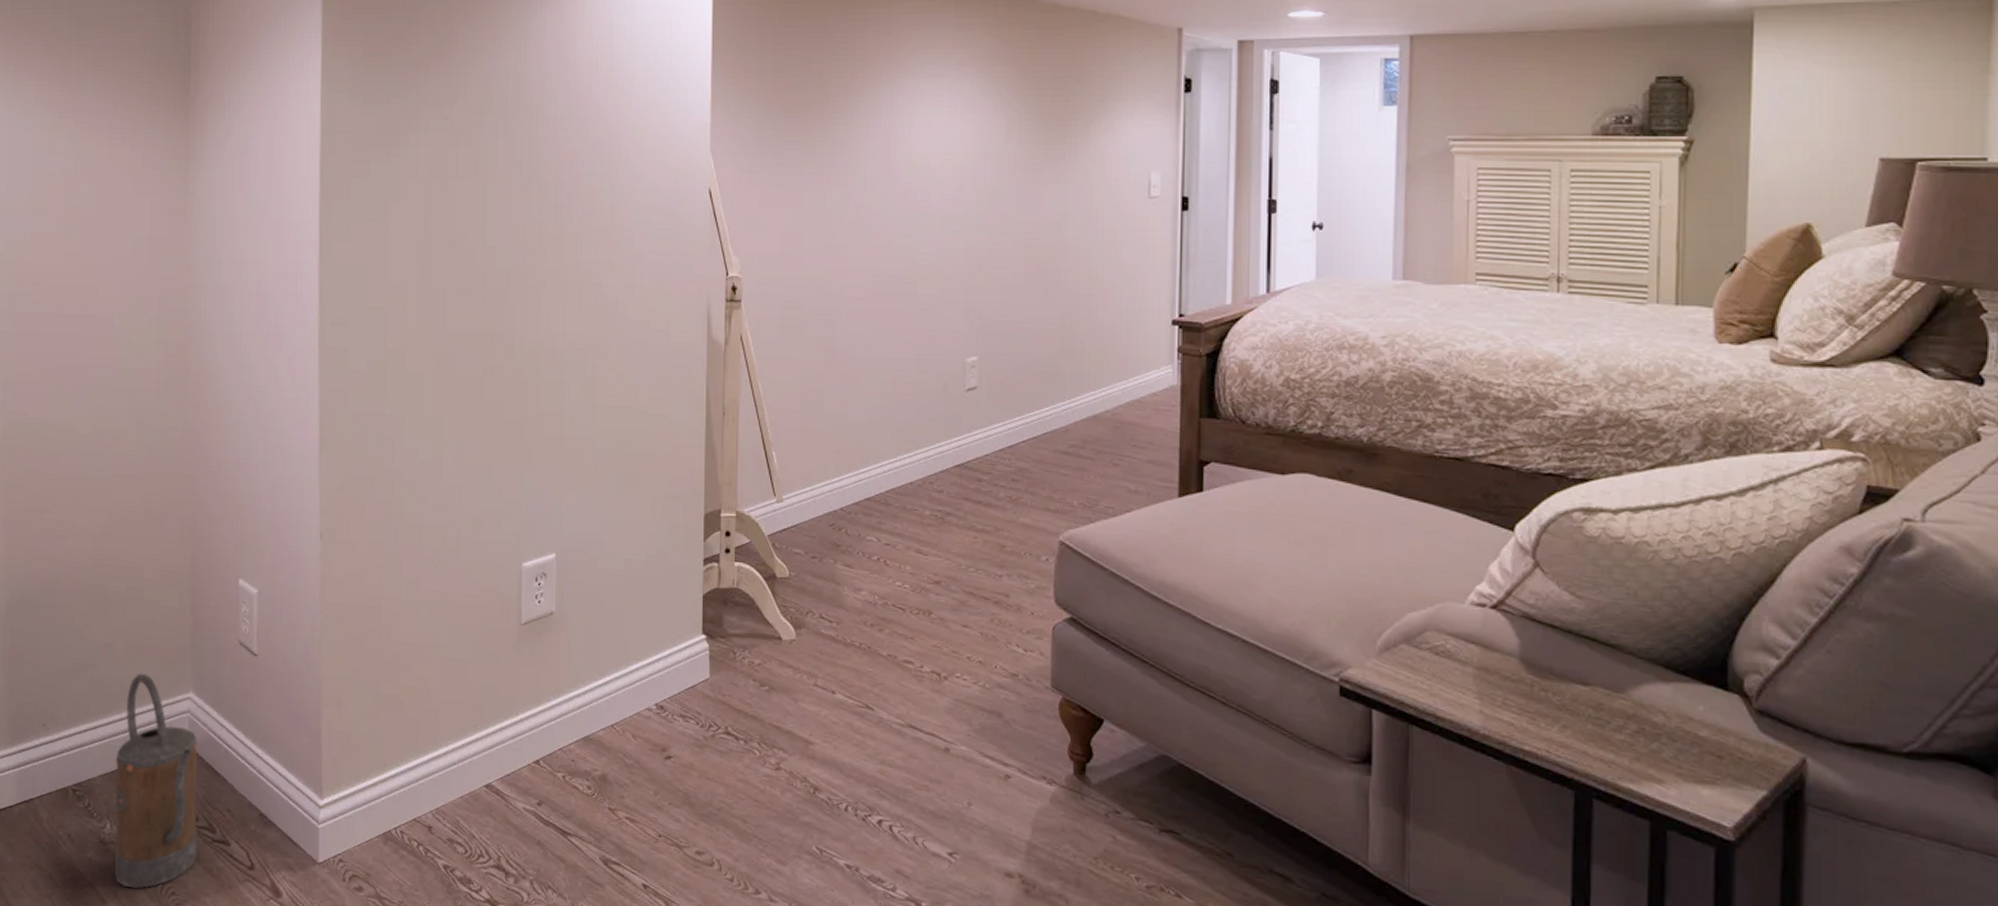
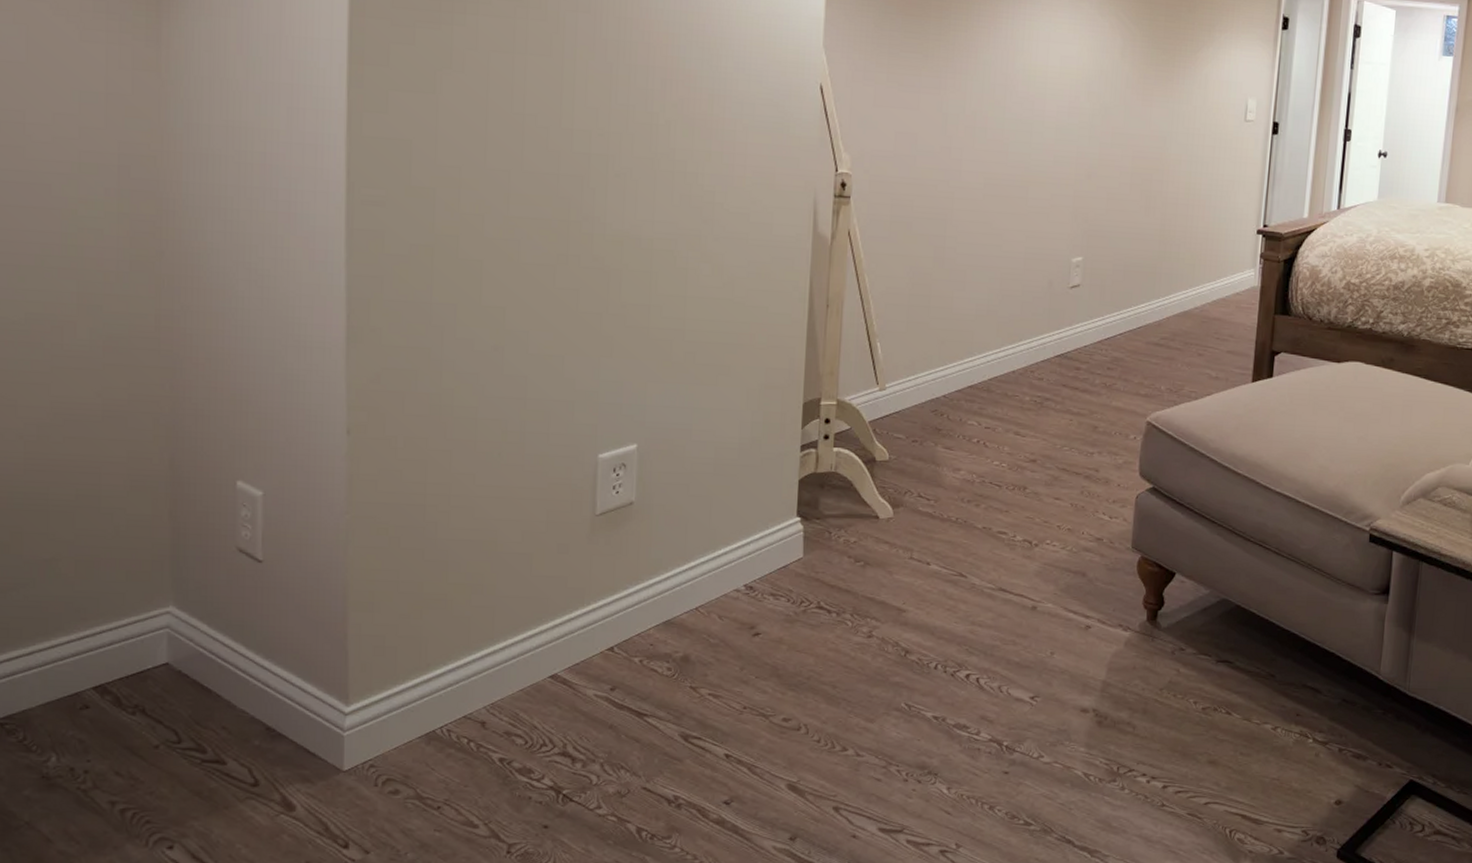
watering can: present [114,673,198,889] -> none [62,589,182,823]

